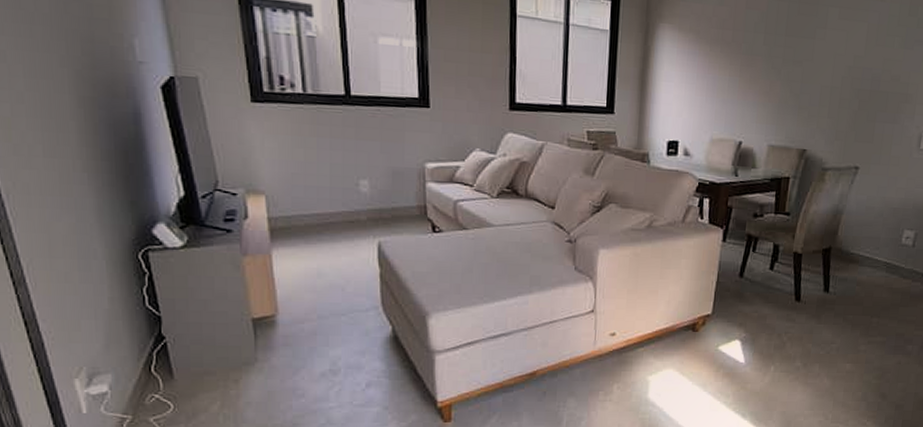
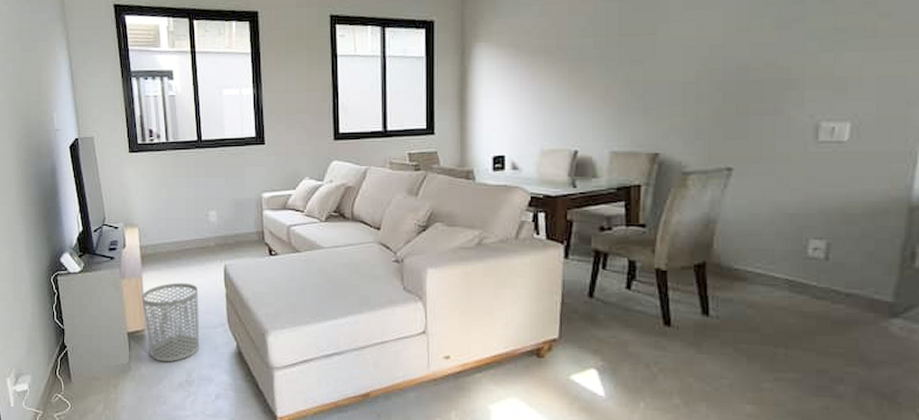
waste bin: none [271,261,348,351] -> present [142,282,200,362]

